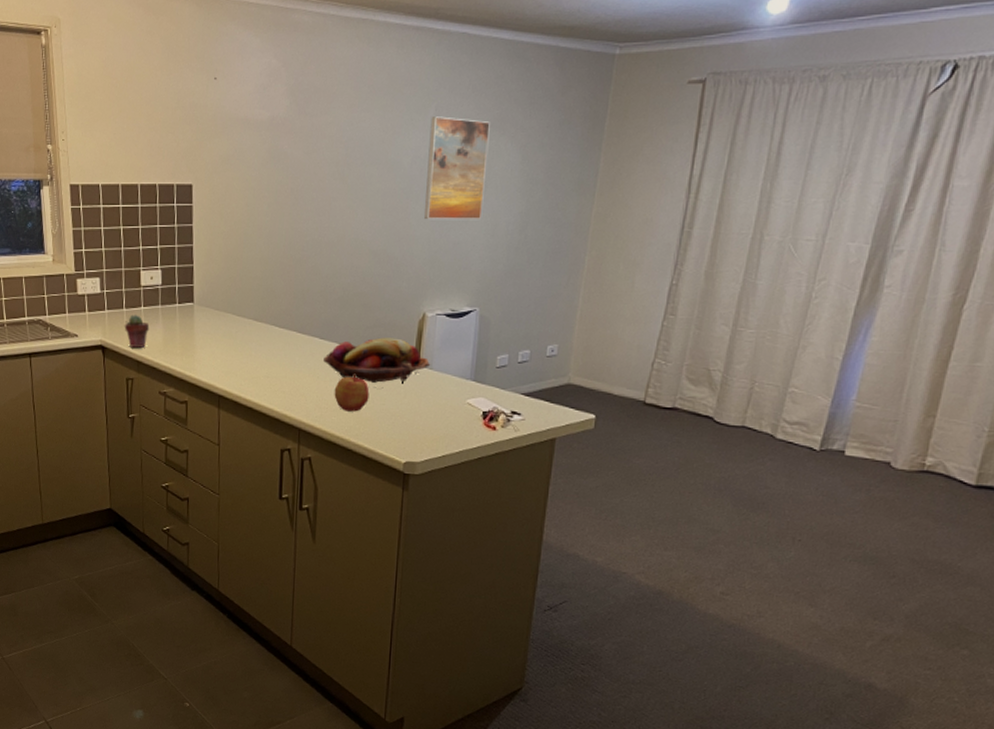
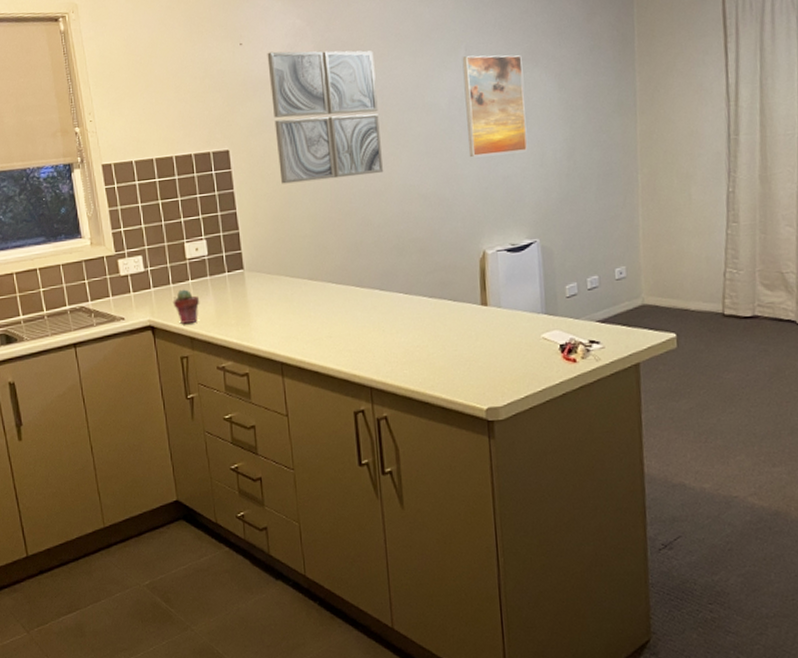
wall art: none [238,89,344,225] -> present [267,50,384,184]
fruit basket: present [324,337,431,383] -> none [387,280,499,329]
apple: present [334,373,369,412] -> none [402,322,440,363]

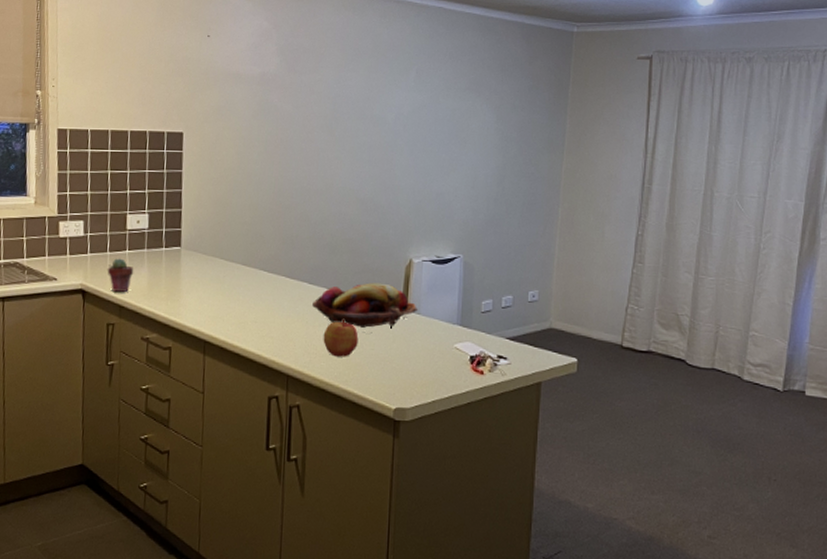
wall art: present [267,50,384,184] -> none [228,47,332,174]
fruit basket: none [387,280,499,329] -> present [312,283,419,328]
apple: none [402,322,440,363] -> present [323,318,359,357]
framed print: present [462,55,528,158] -> none [409,78,467,173]

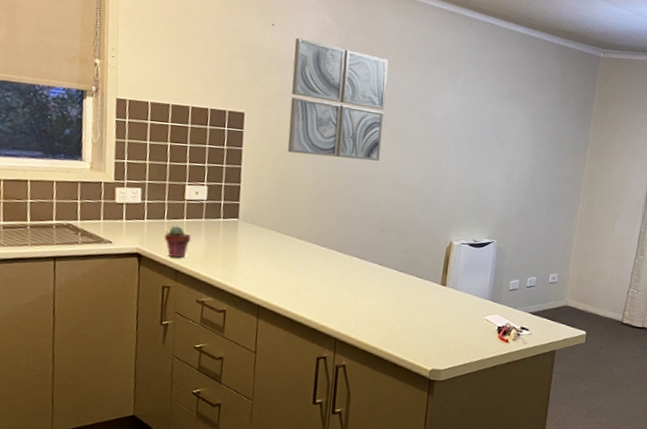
wall art: none [228,47,332,174] -> present [288,38,389,162]
fruit basket: present [312,283,419,328] -> none [361,260,456,300]
apple: present [323,318,359,357] -> none [369,290,402,324]

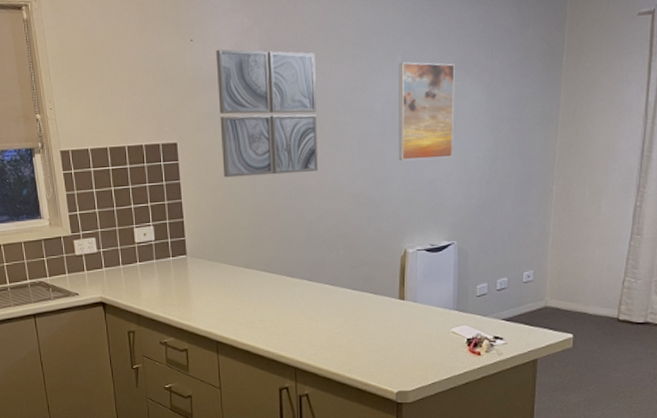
potted succulent: present [164,226,191,258] -> none [122,270,147,302]
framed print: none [453,83,508,170] -> present [398,62,455,161]

